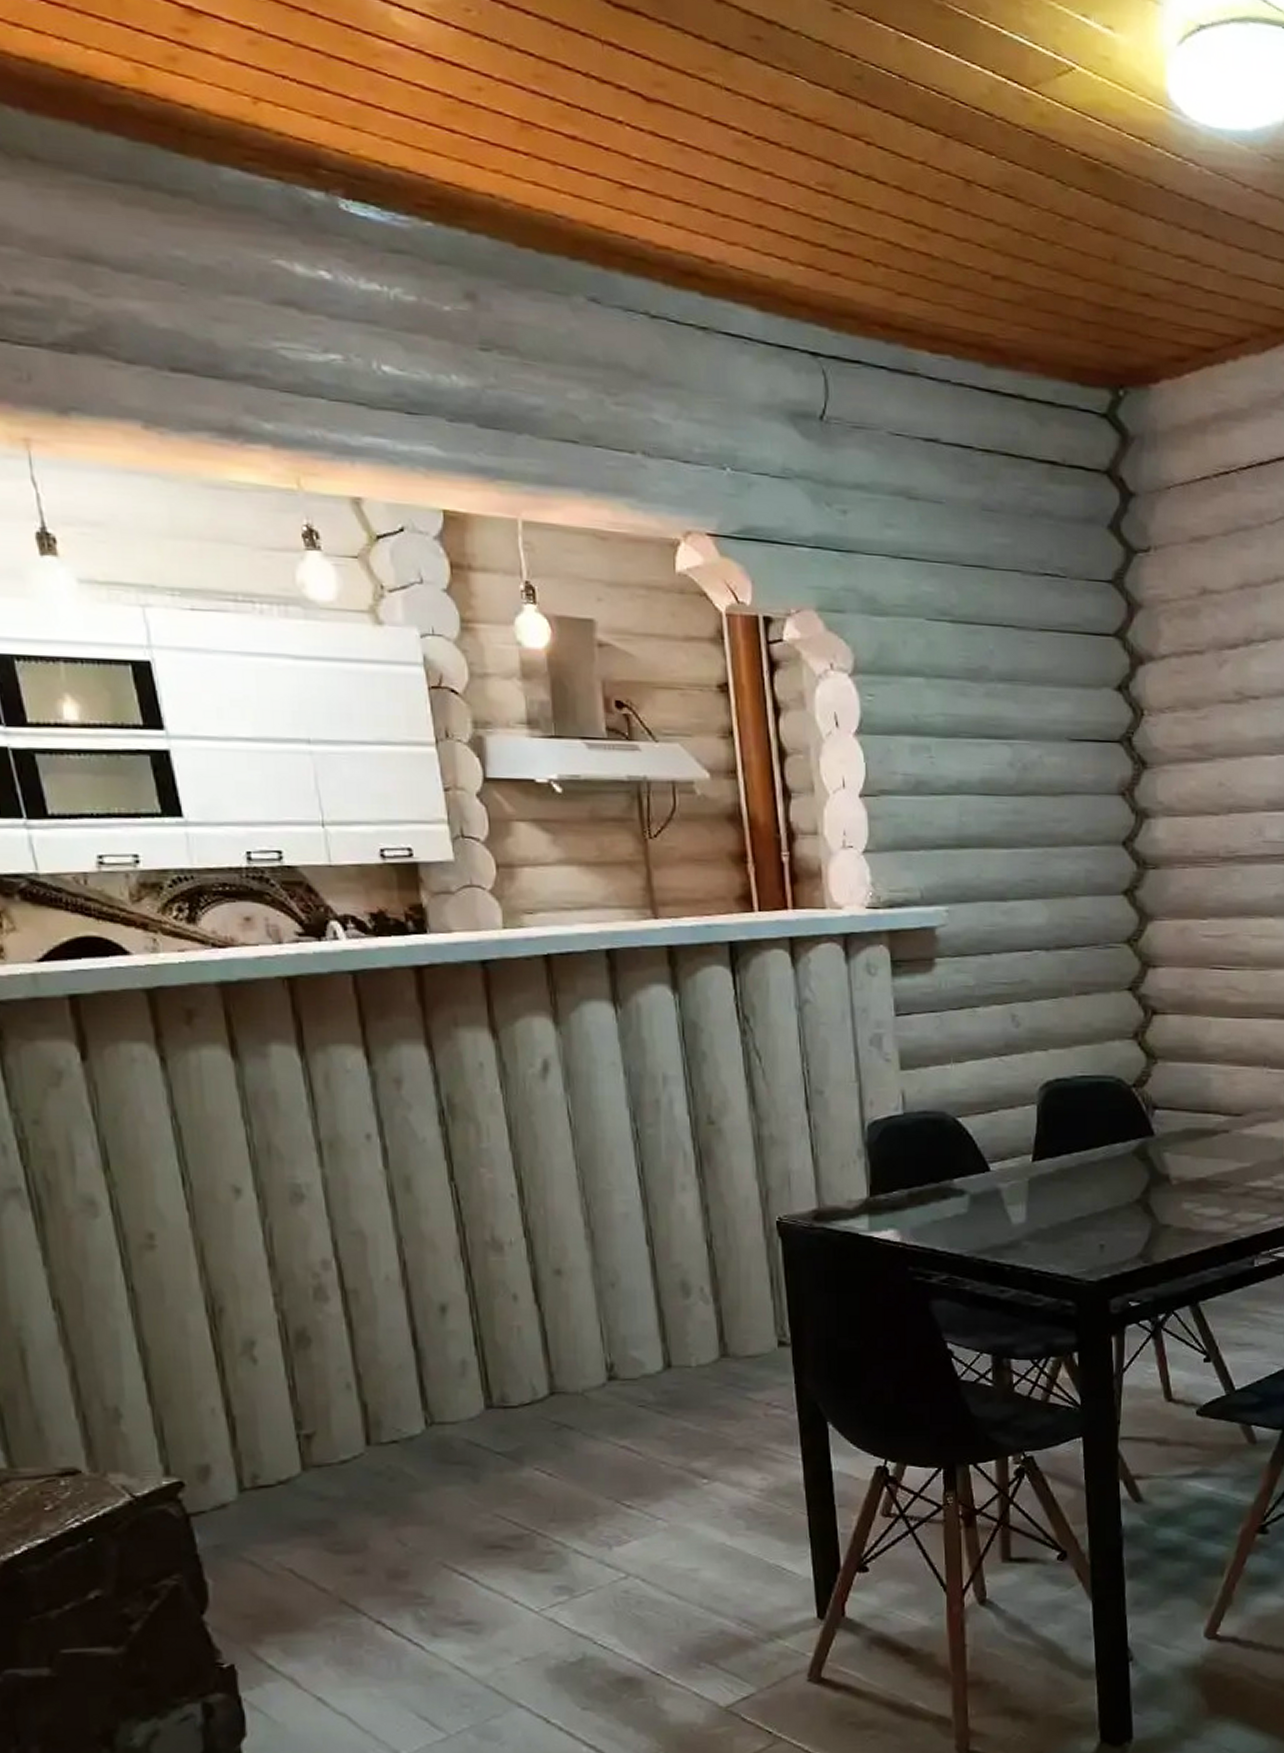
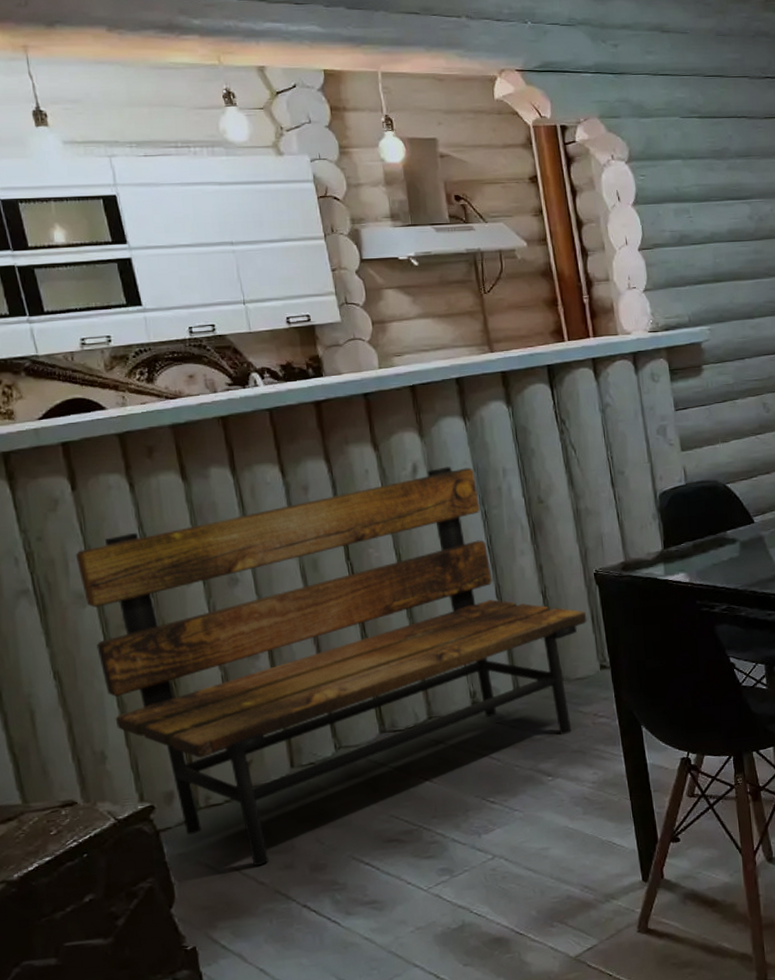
bench: none [84,1067,764,1567] -> present [75,466,587,866]

